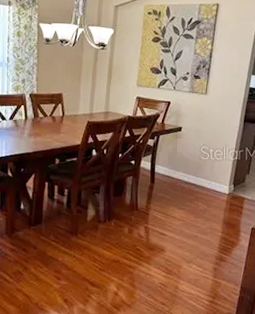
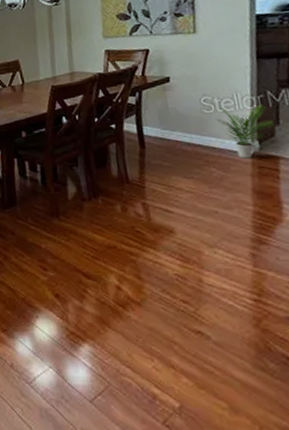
potted plant: none [208,156,246,197] -> present [215,104,274,159]

